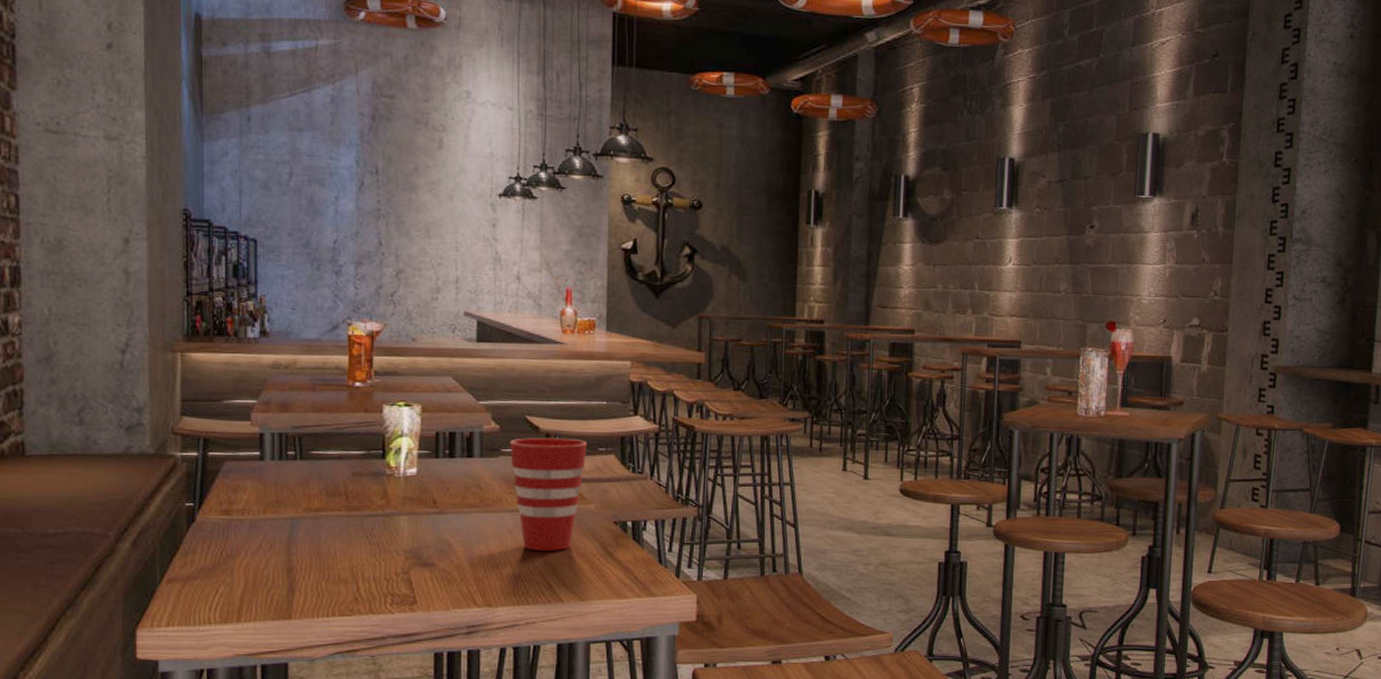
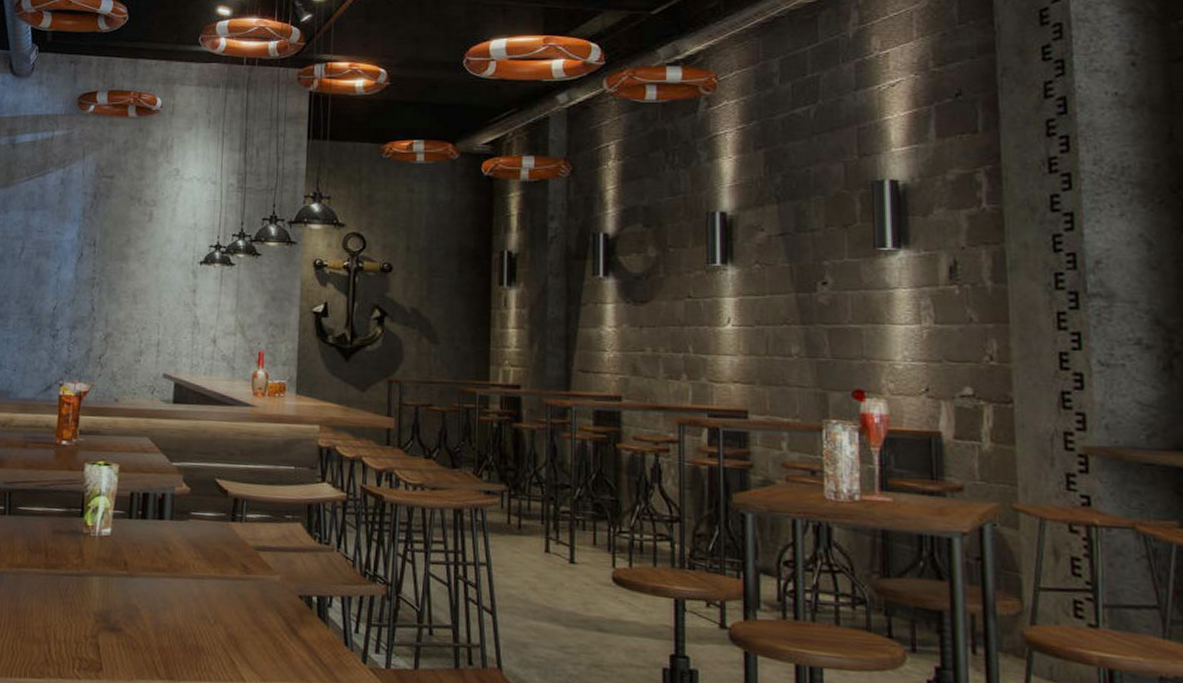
cup: present [510,437,587,551] -> none [199,501,274,624]

